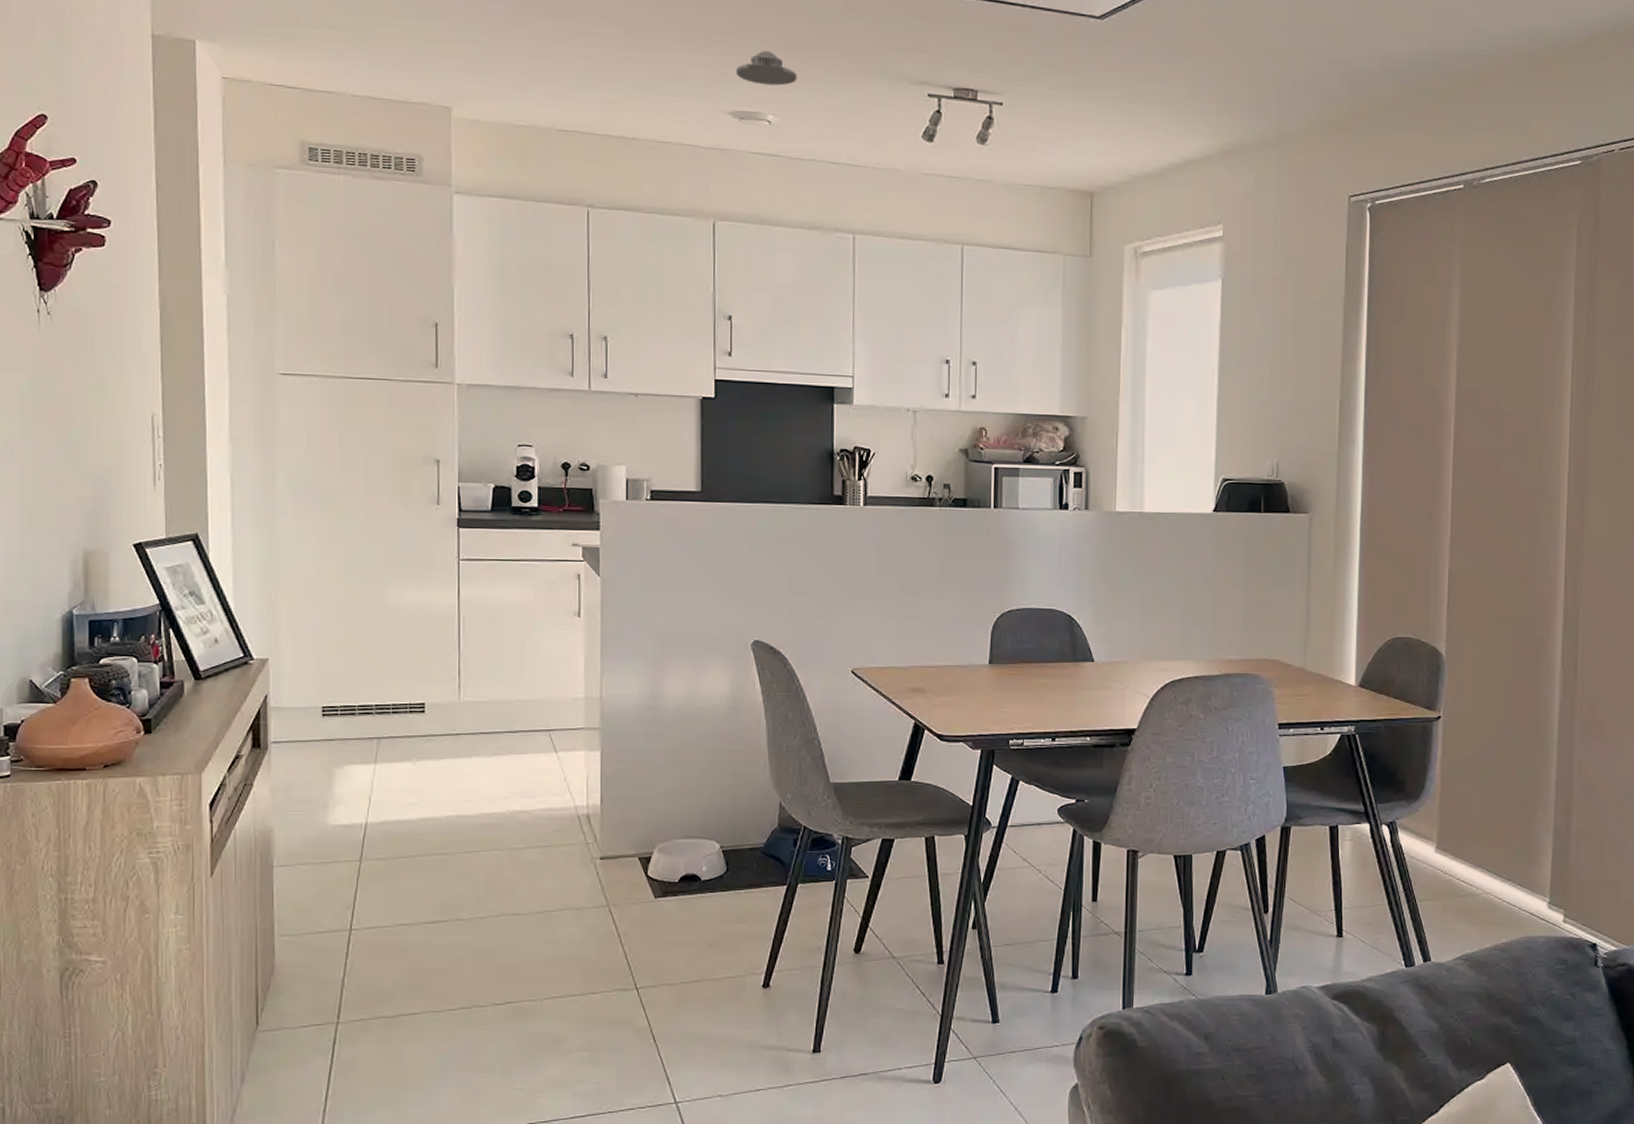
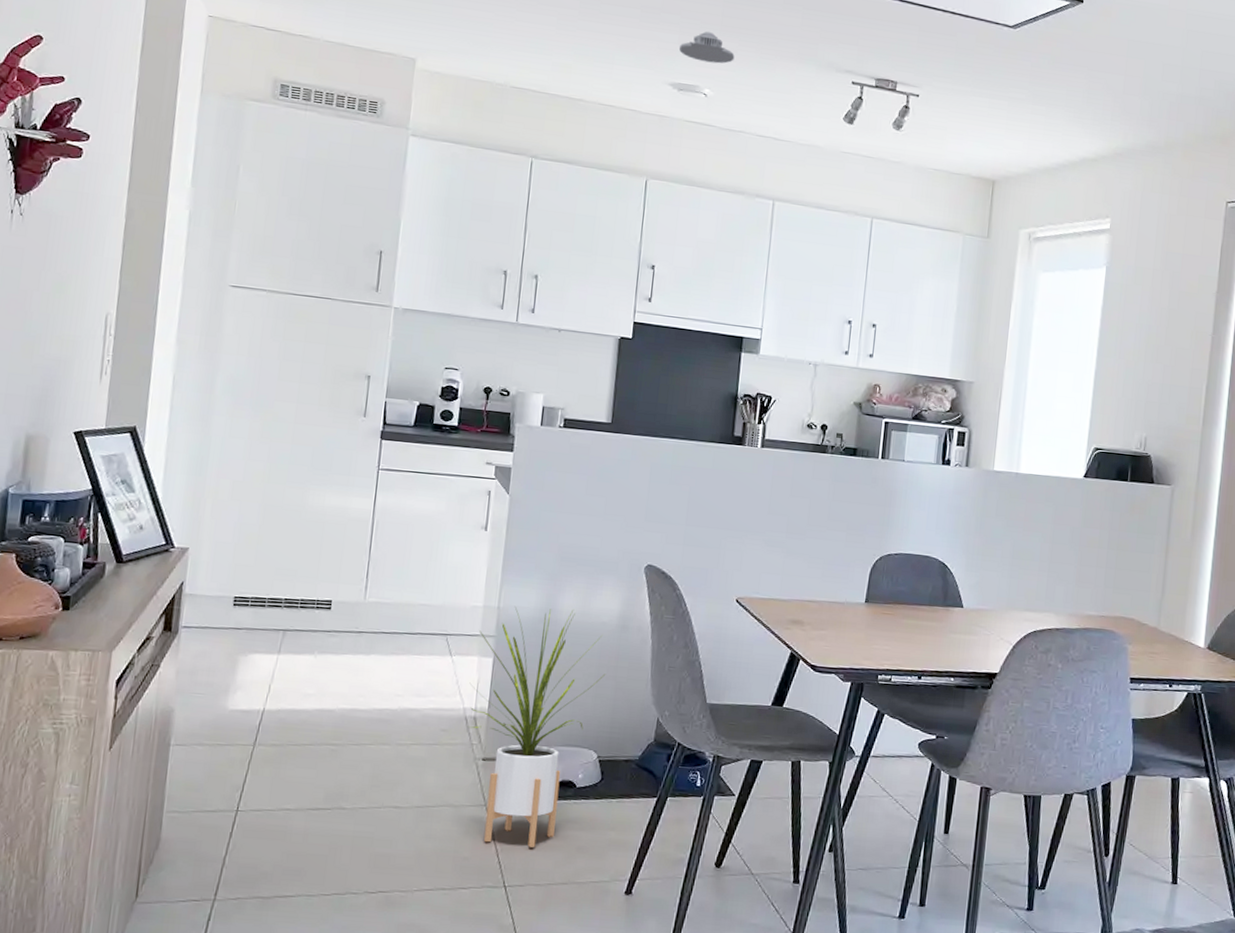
house plant: none [578,694,721,946] -> present [467,607,606,847]

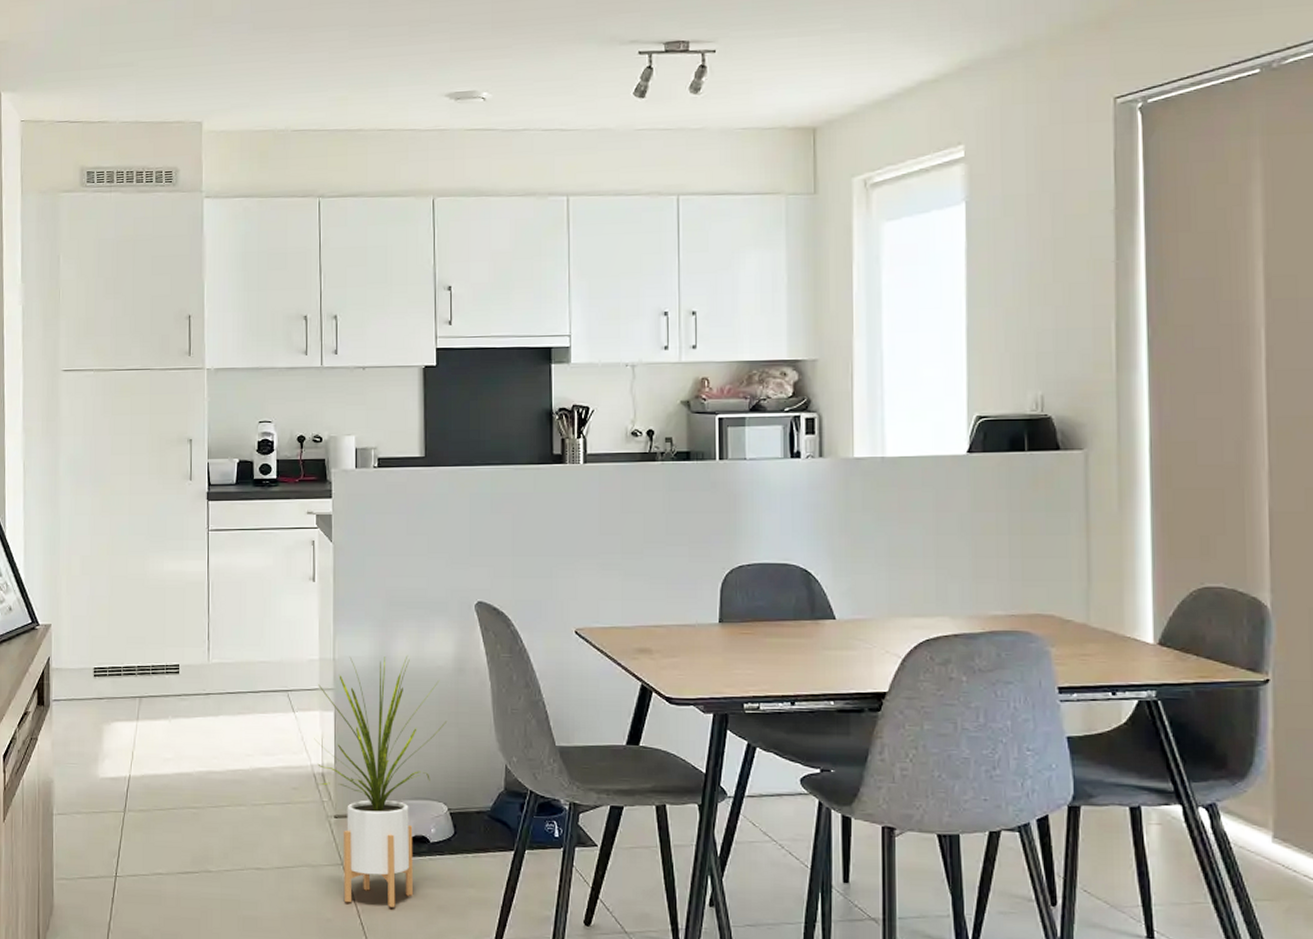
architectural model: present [679,31,735,64] -> none [452,31,510,65]

